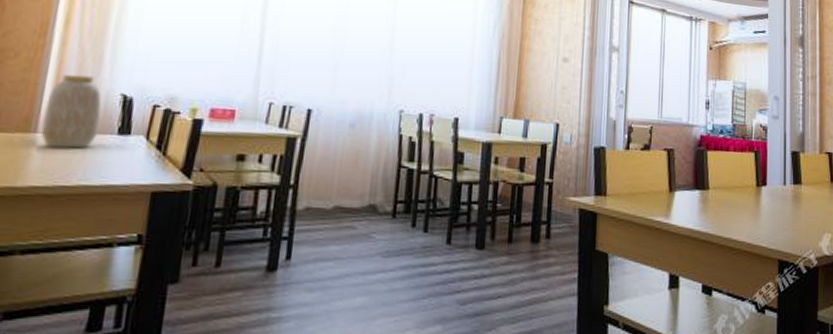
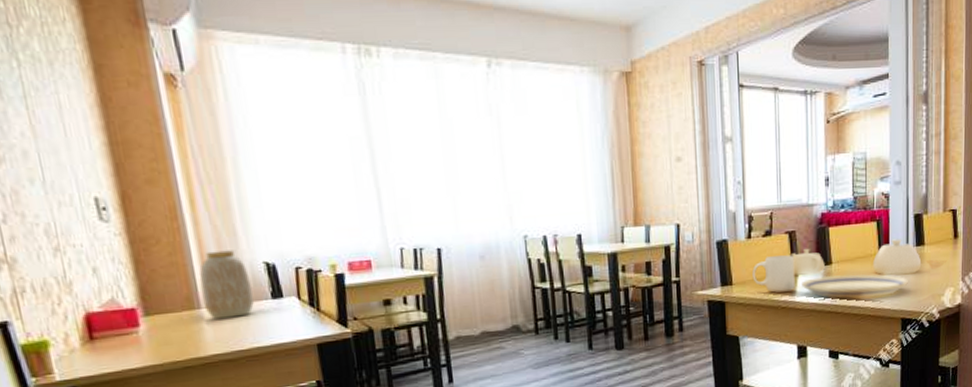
cup: none [627,171,672,212] -> present [752,255,795,293]
teapot: none [669,168,702,199] -> present [792,248,825,276]
plate: none [677,201,785,232] -> present [802,274,908,298]
sugar bowl: none [749,173,799,213] -> present [872,238,922,275]

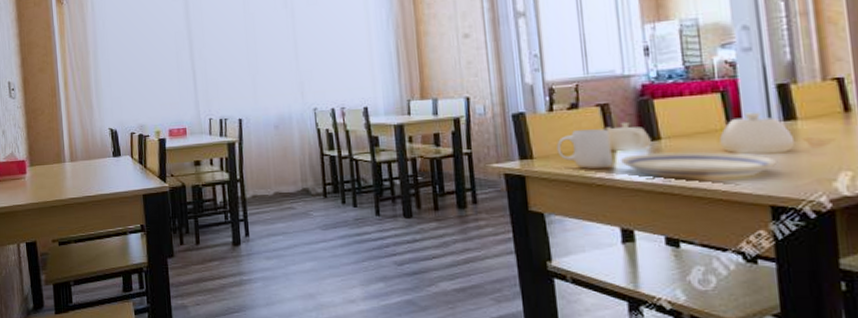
vase: present [200,250,254,319] -> none [66,119,100,171]

